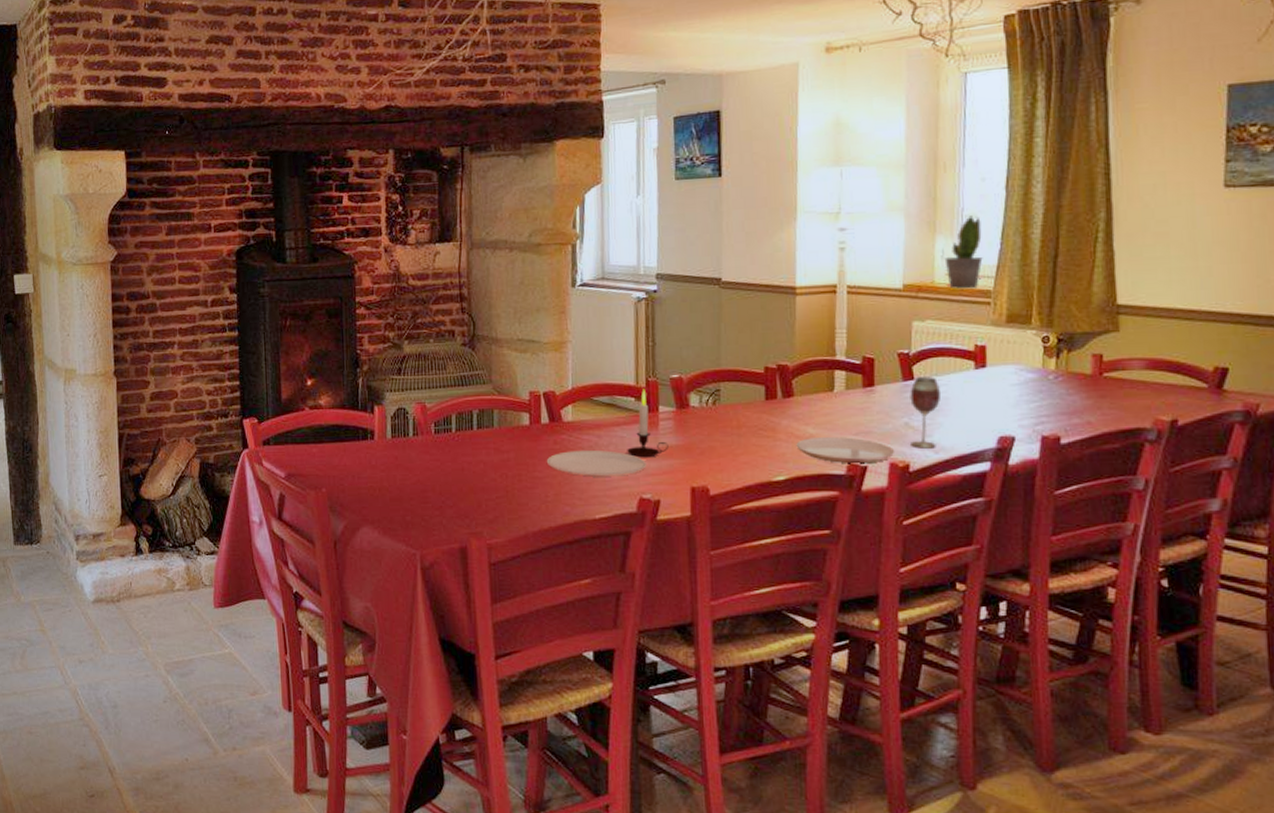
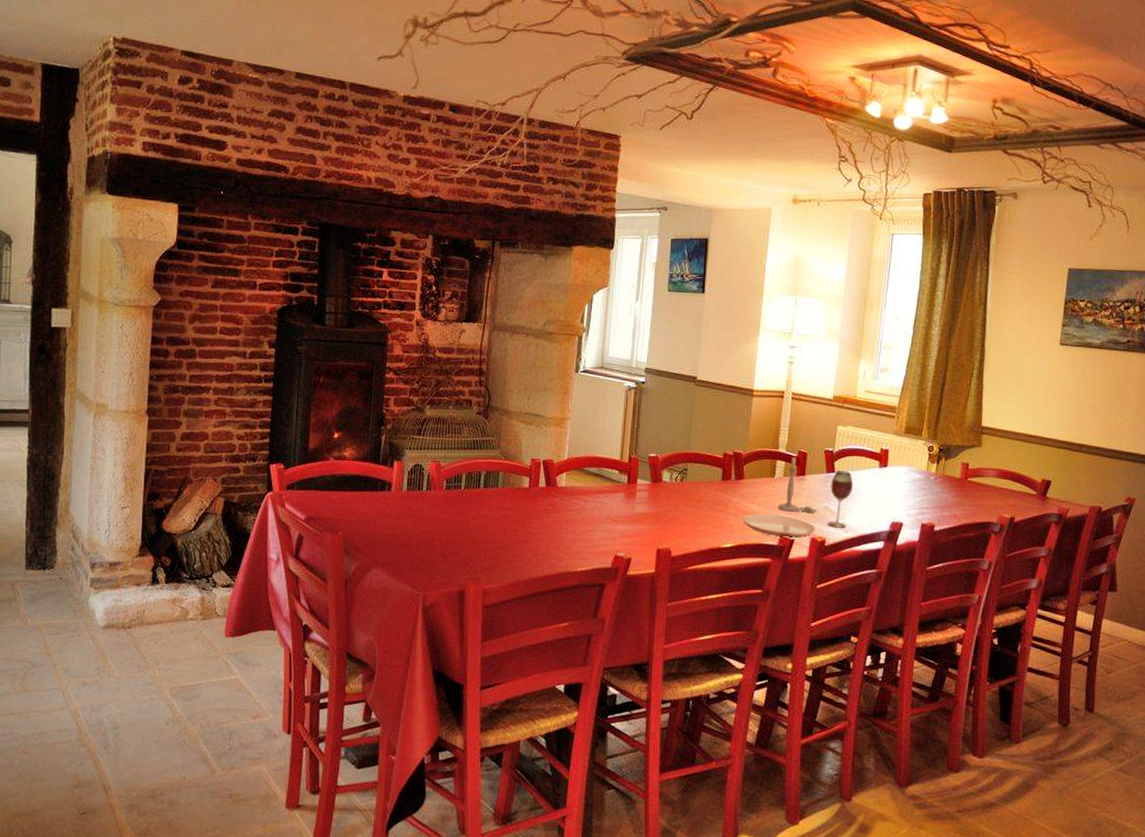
plate: present [546,450,646,477] -> none [540,512,623,536]
candle: present [627,389,669,457] -> none [608,464,642,521]
candlestick: none [841,365,896,433] -> present [778,457,818,514]
potted plant: present [944,215,983,290] -> none [865,346,894,404]

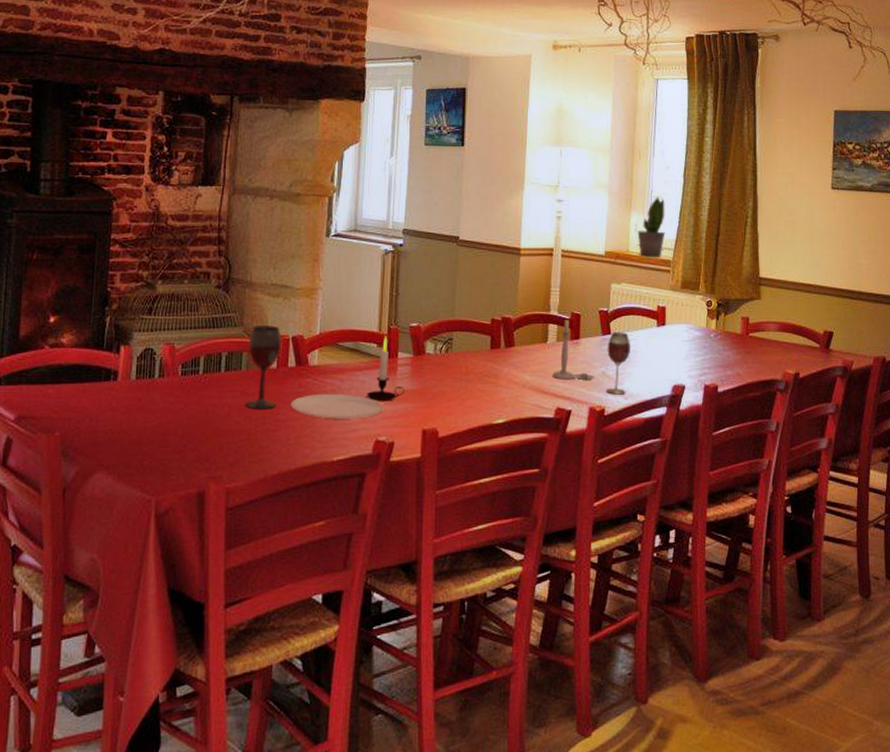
wine glass: none [501,449,534,523] -> present [246,325,282,410]
plate: none [540,512,623,536] -> present [290,394,384,420]
candle: none [608,464,642,521] -> present [367,336,405,400]
plate: present [742,514,816,538] -> none [514,384,594,408]
potted plant: none [865,346,894,404] -> present [637,197,666,258]

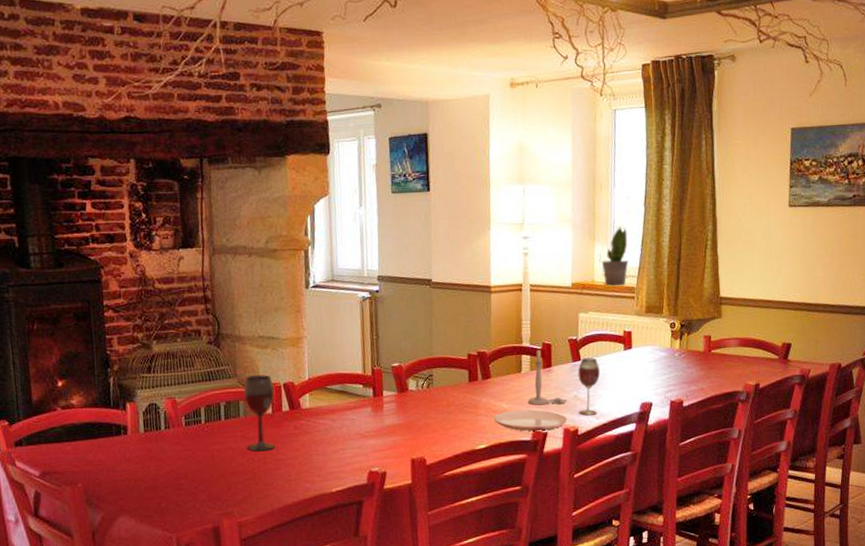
plate: present [290,394,384,420] -> none [288,432,374,456]
candle: present [367,336,405,400] -> none [357,376,392,436]
plate: none [514,384,594,408] -> present [493,409,568,432]

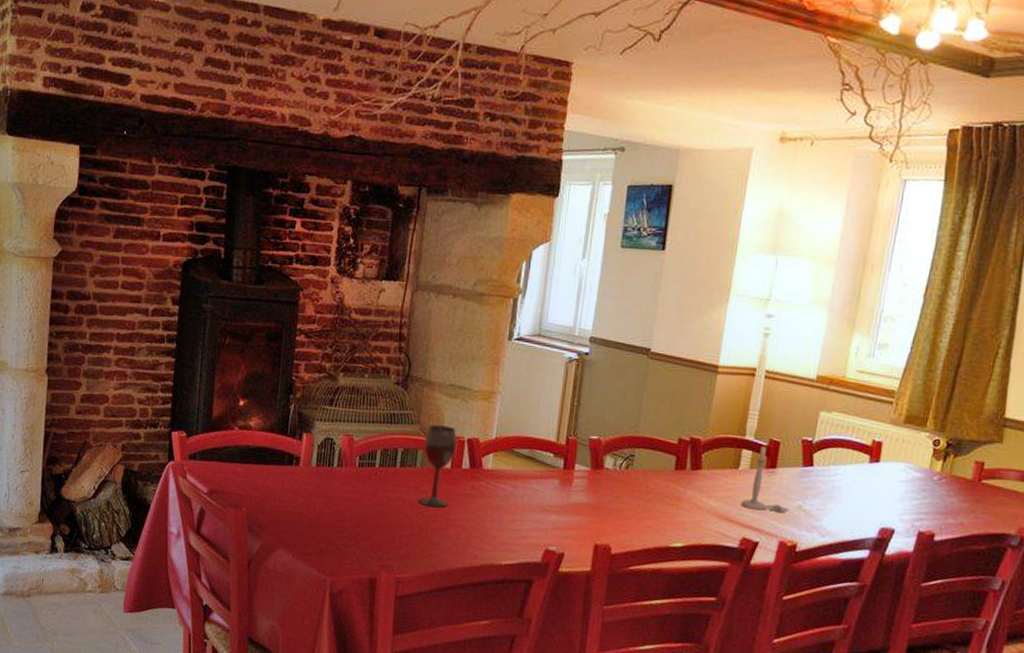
plate: present [493,409,568,432] -> none [697,510,786,540]
wineglass: present [578,358,600,416] -> none [801,464,835,532]
potted plant: present [601,227,629,287] -> none [858,318,897,388]

